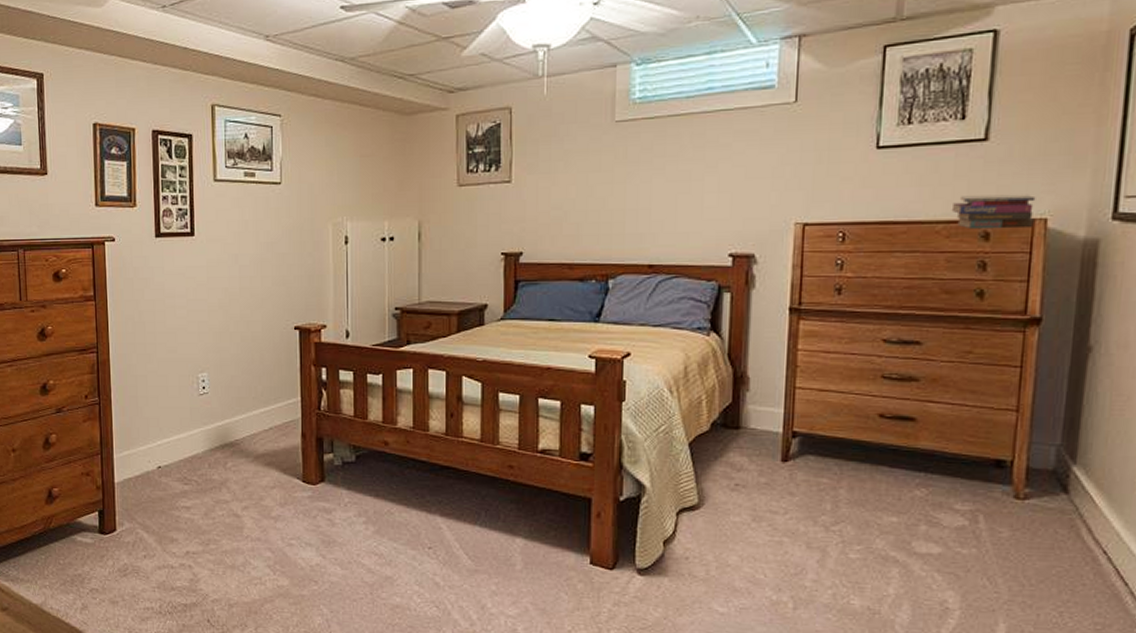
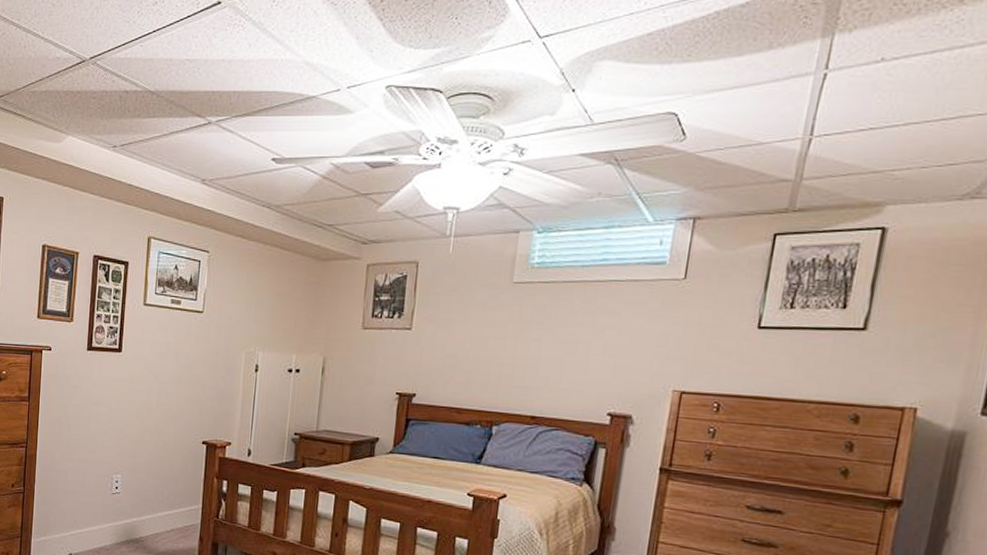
books: present [951,194,1036,230] -> none [824,379,908,416]

